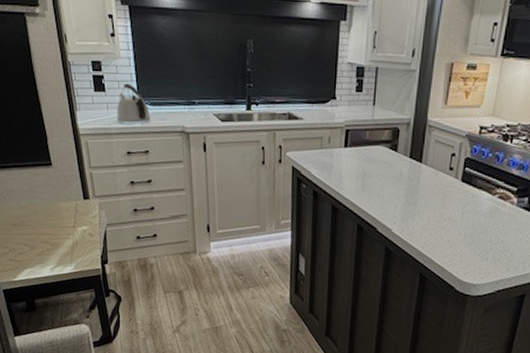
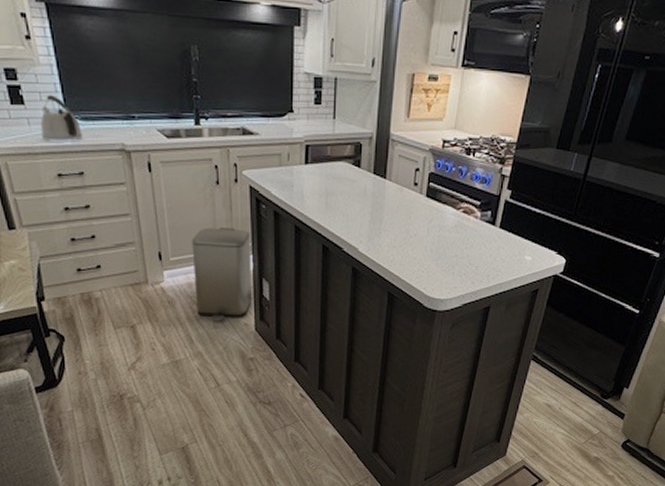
pedal bin: none [237,204,291,292] -> present [192,227,251,321]

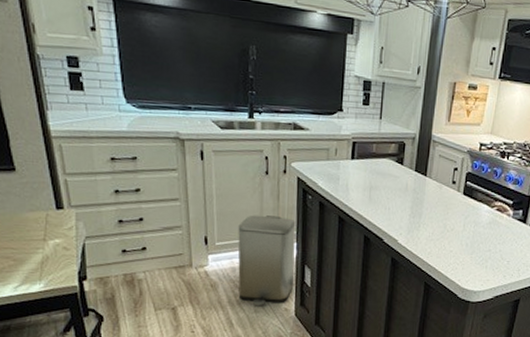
kettle: present [40,95,83,142] -> none [97,83,139,127]

